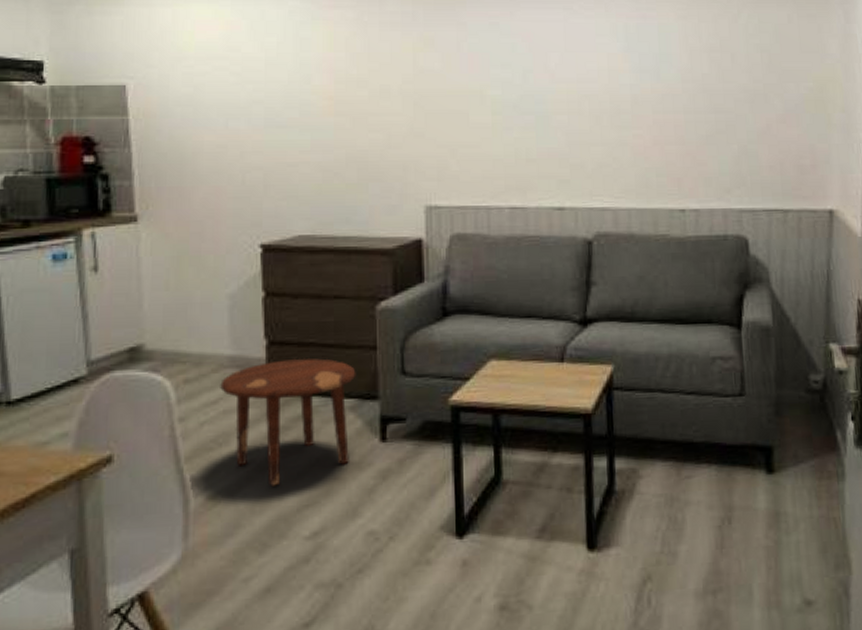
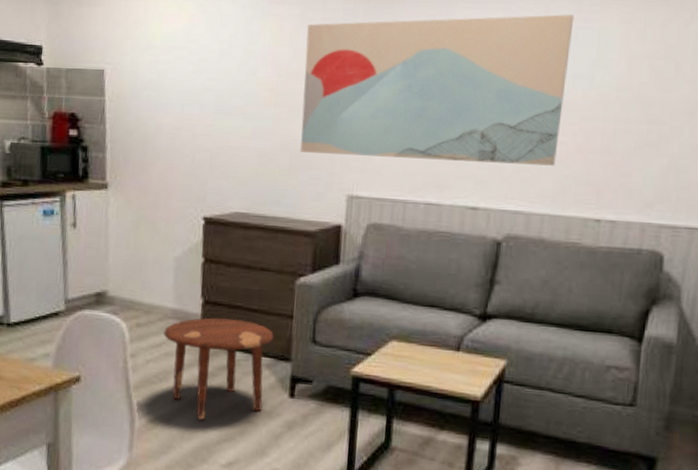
wall art: none [363,12,635,163] -> present [300,14,574,166]

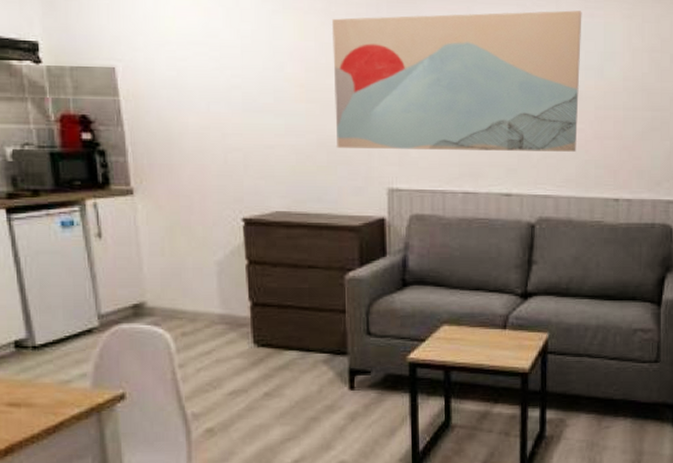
side table: present [163,317,274,420] -> none [212,318,328,423]

